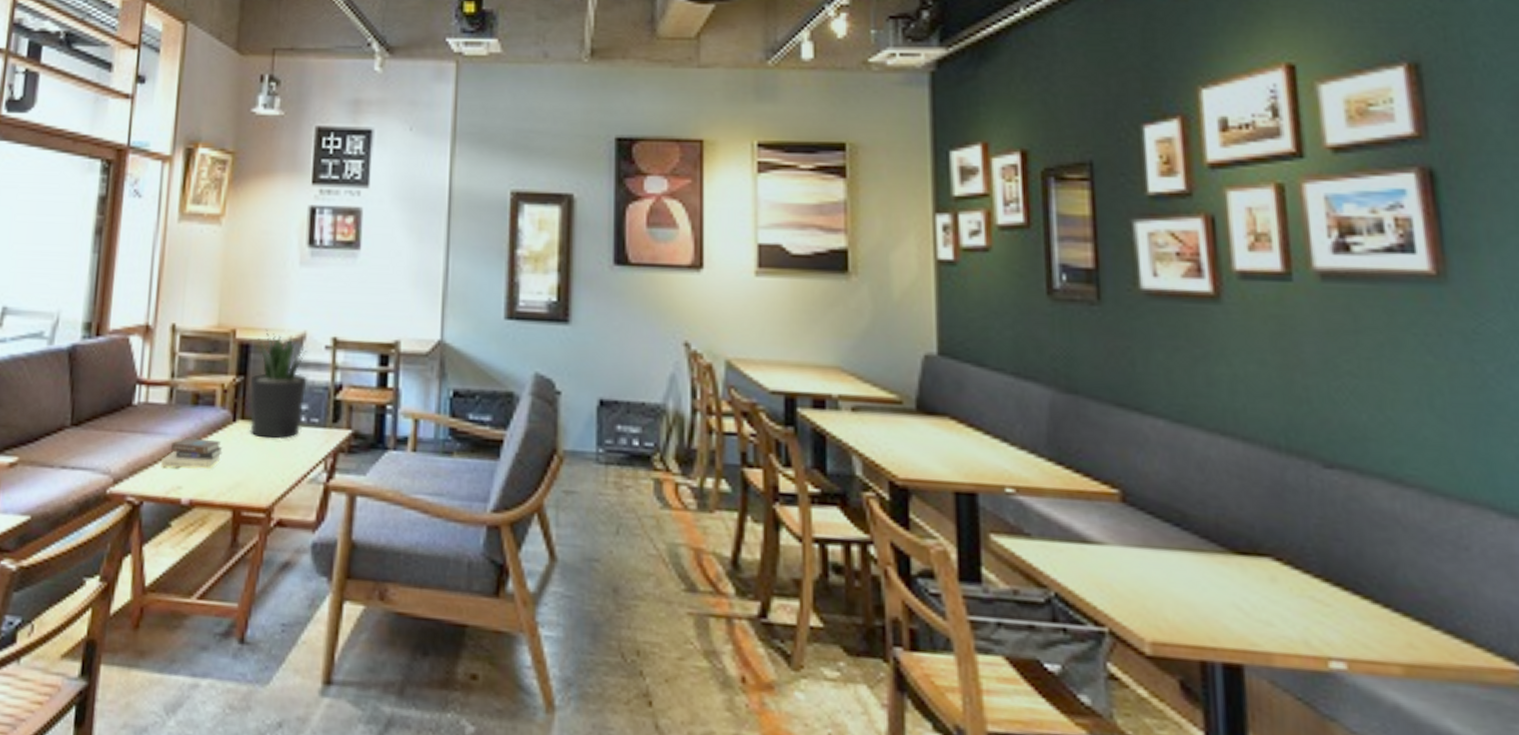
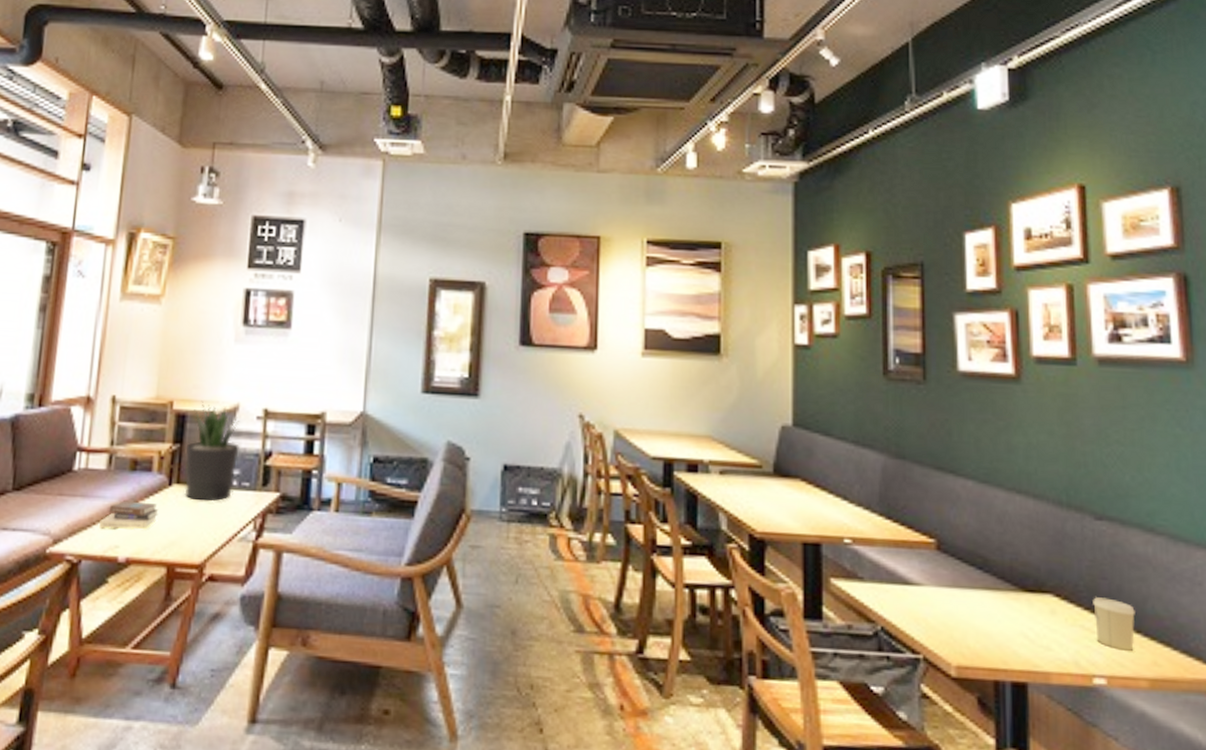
cup: none [1325,562,1382,631] -> present [1093,597,1135,652]

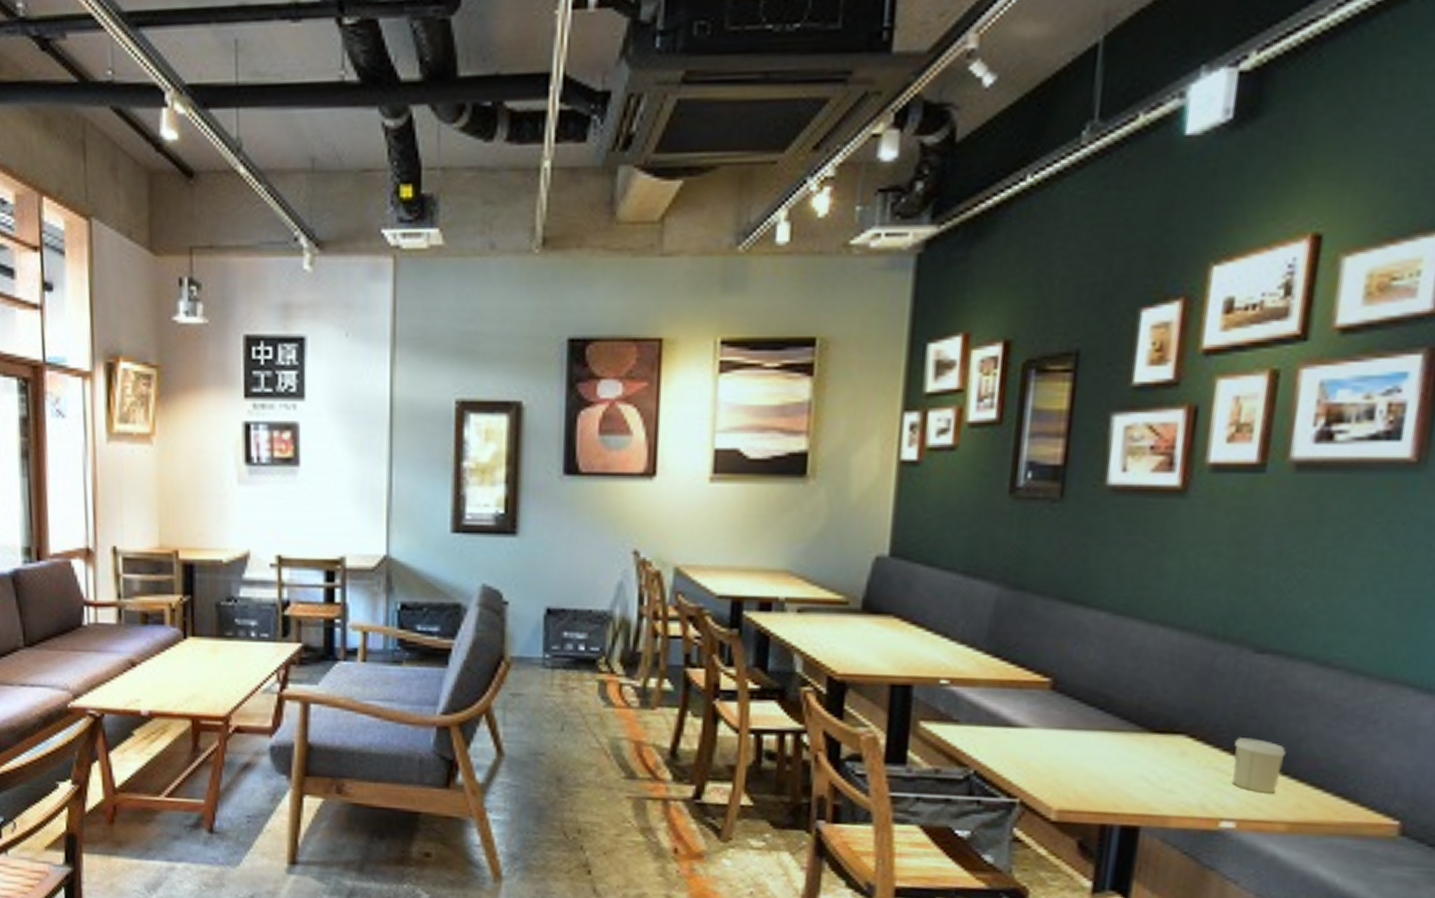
books: present [99,501,159,530] -> none [117,655,176,684]
planter: present [184,400,240,502] -> none [197,549,254,654]

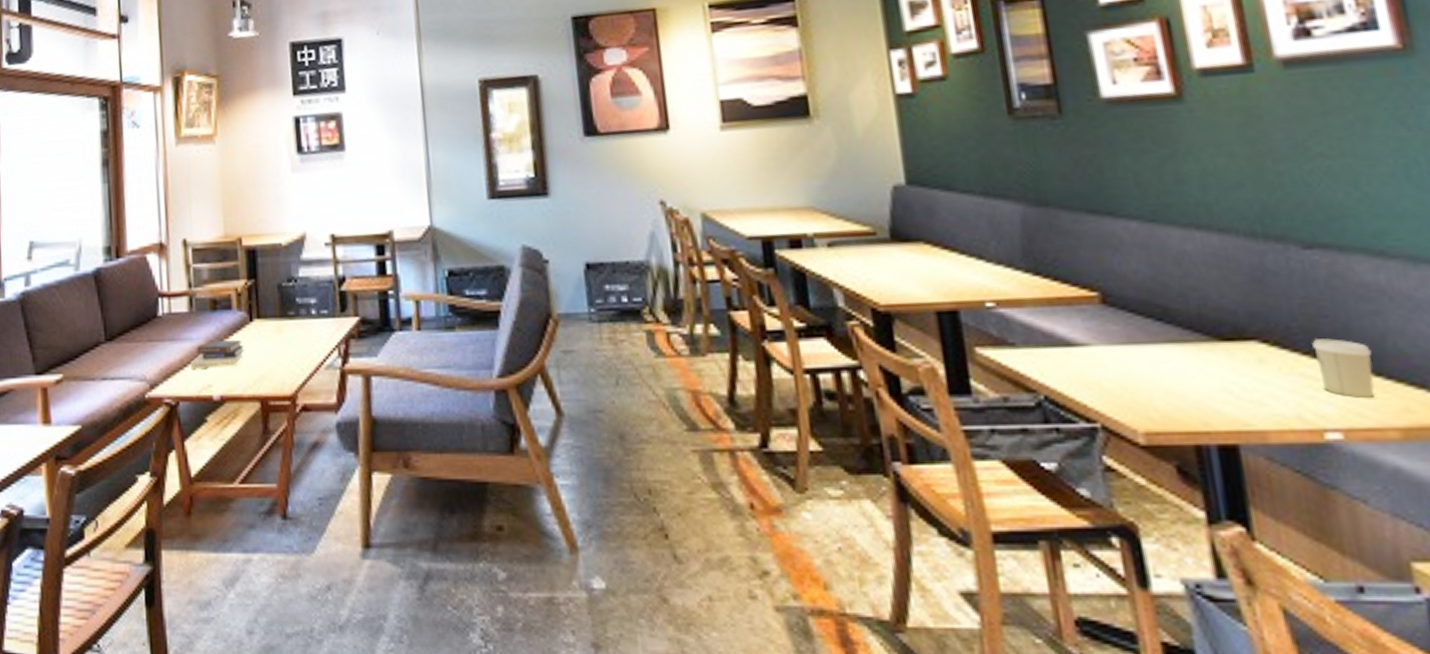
books: none [117,655,176,684] -> present [190,340,244,370]

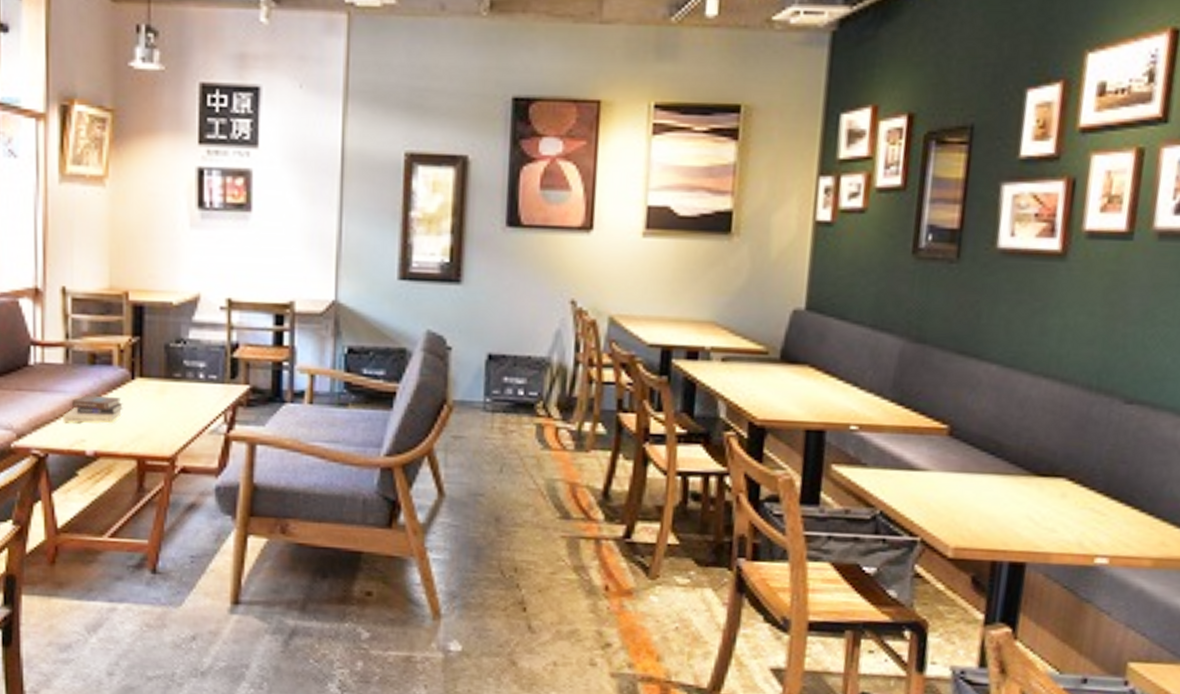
cup: present [1312,338,1375,399] -> none [1106,481,1151,533]

